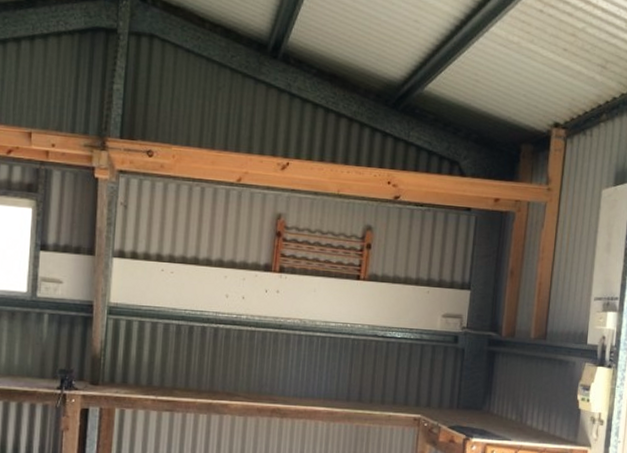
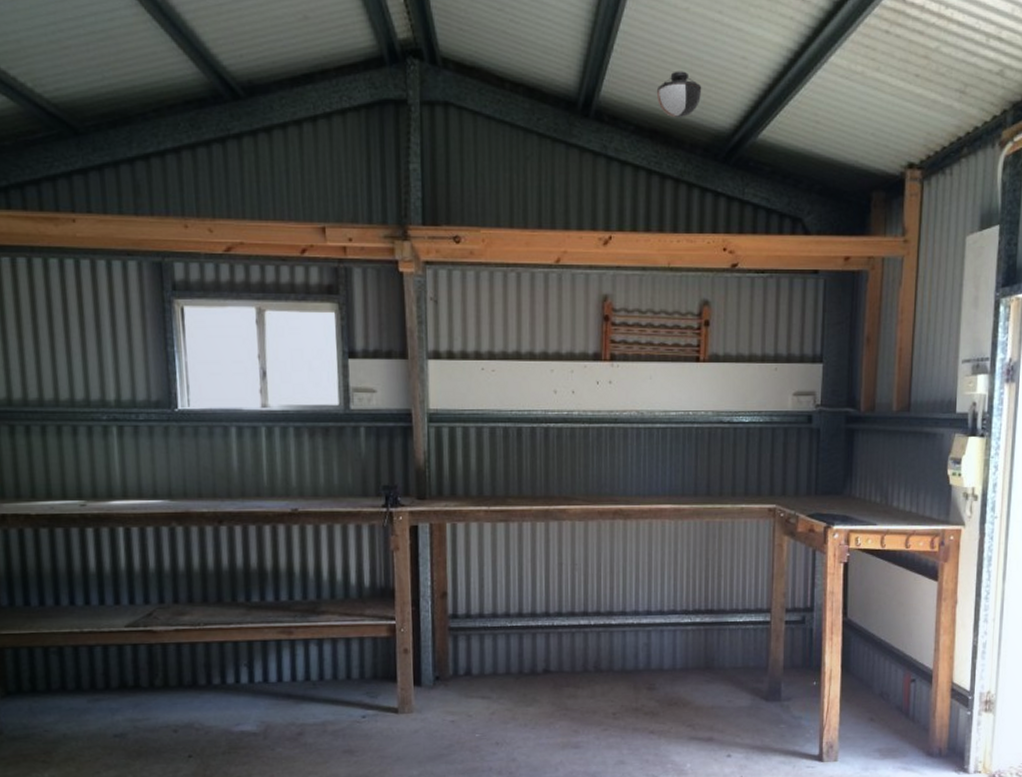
light fixture: none [338,26,378,67] -> present [656,71,702,119]

